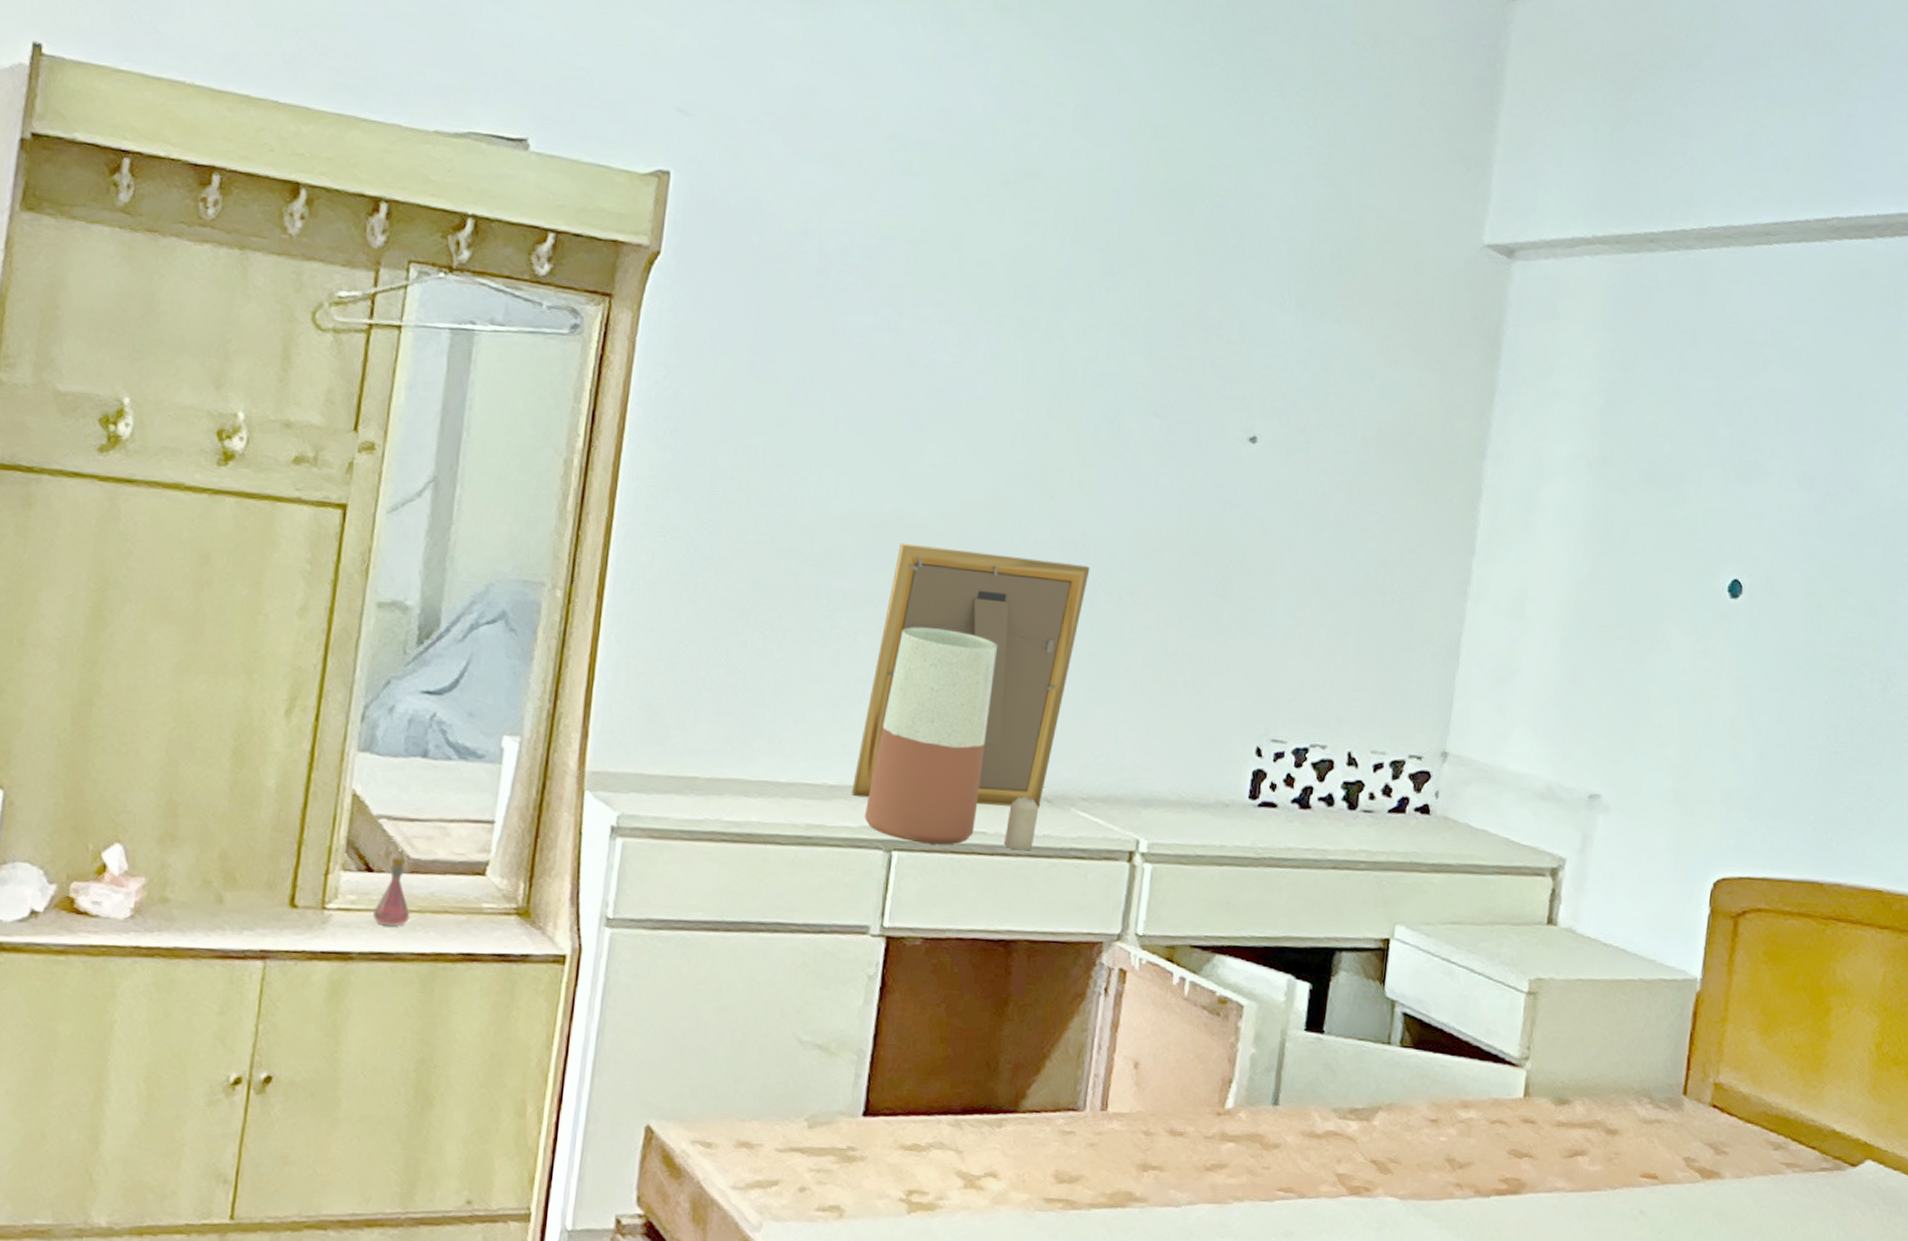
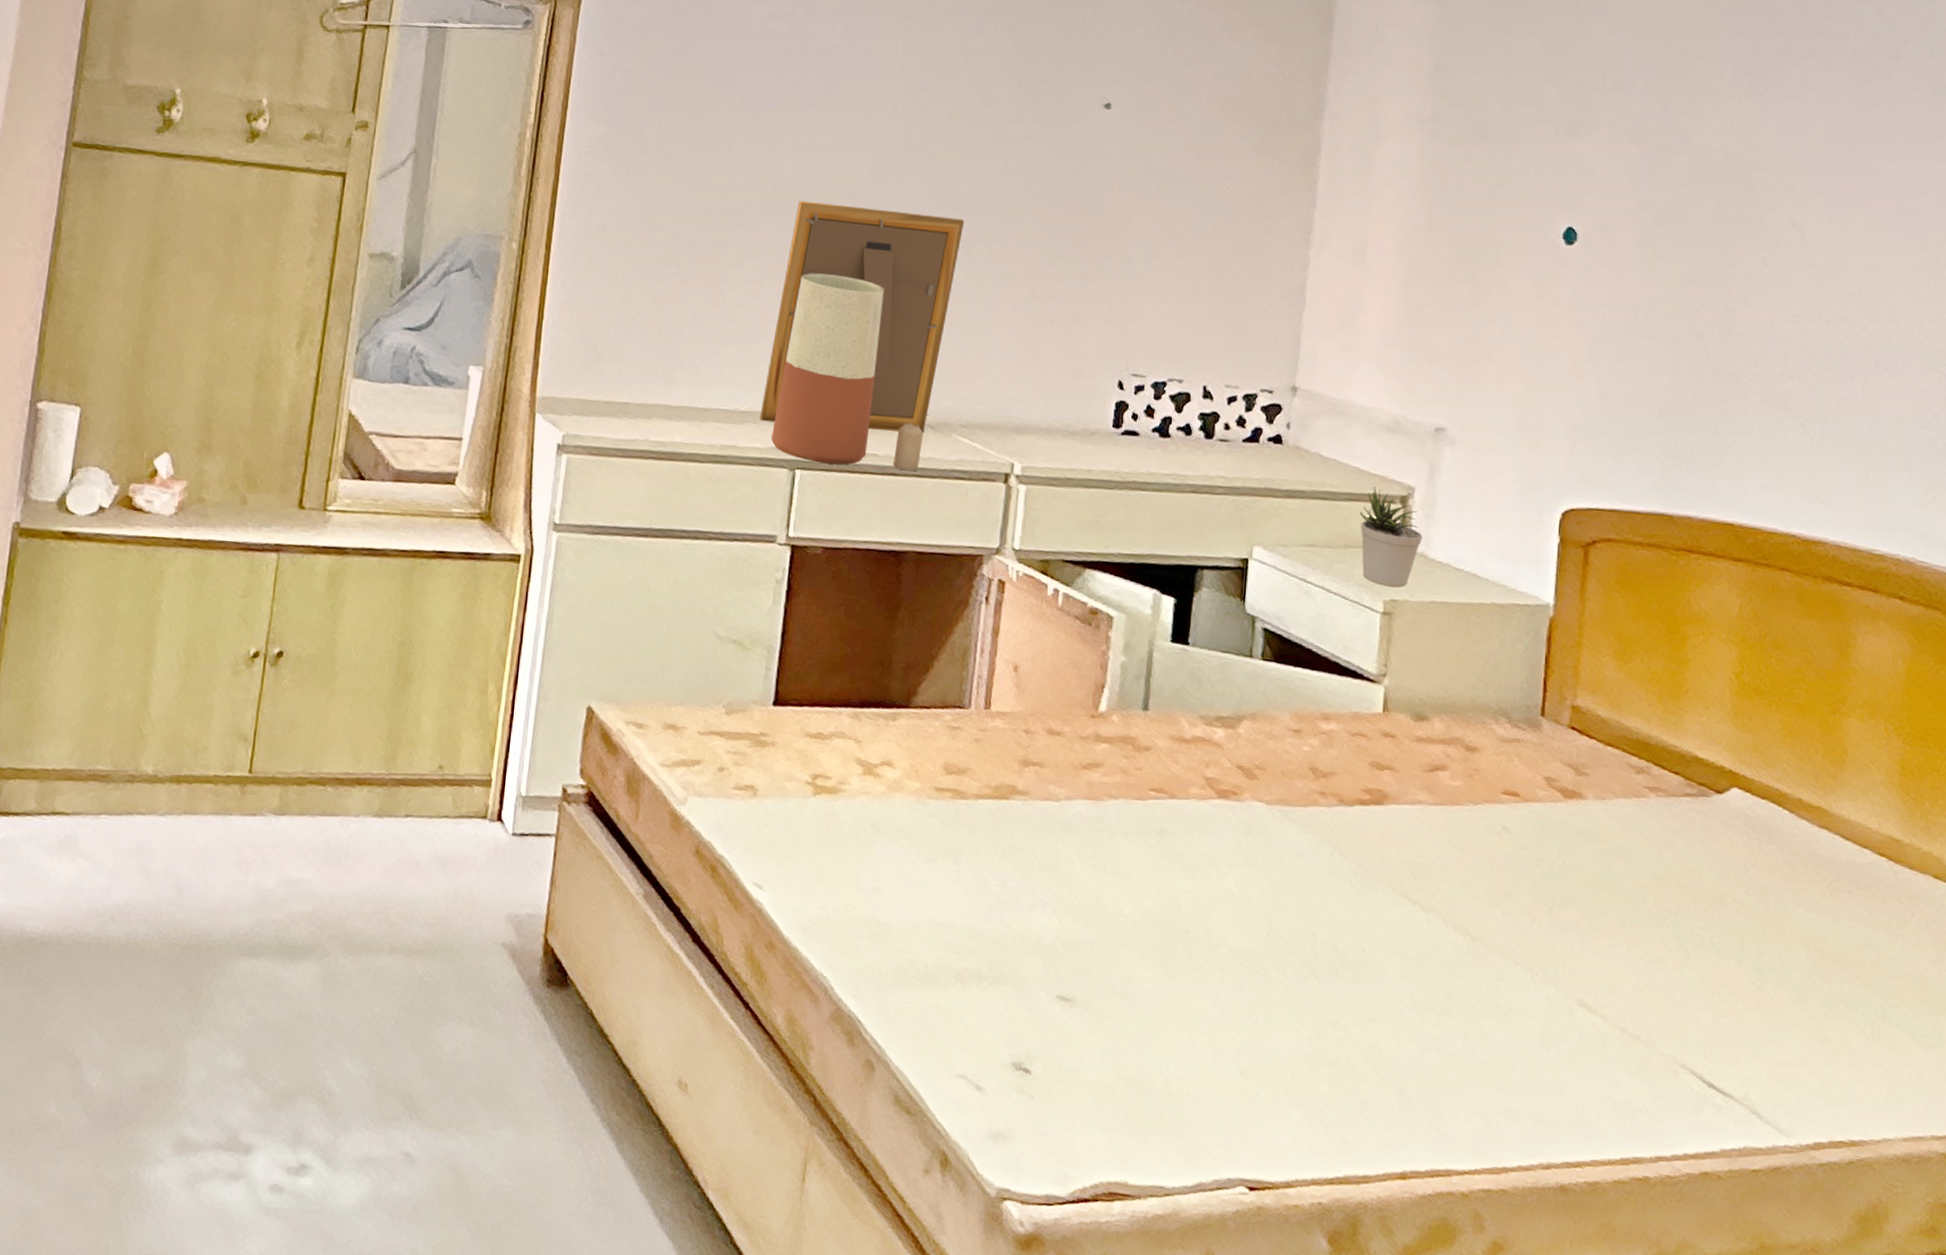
flask: present [373,857,410,926] -> none [364,467,394,526]
potted plant: none [1507,858,1572,966] -> present [1359,486,1423,588]

